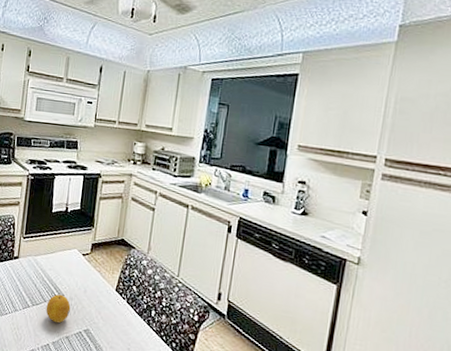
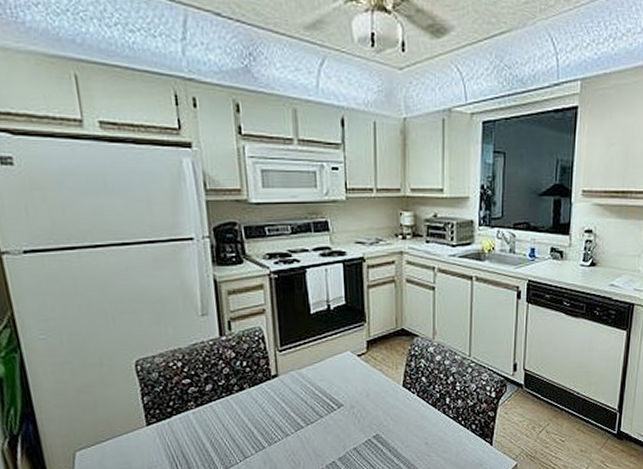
fruit: present [46,294,71,323] -> none [323,405,354,437]

